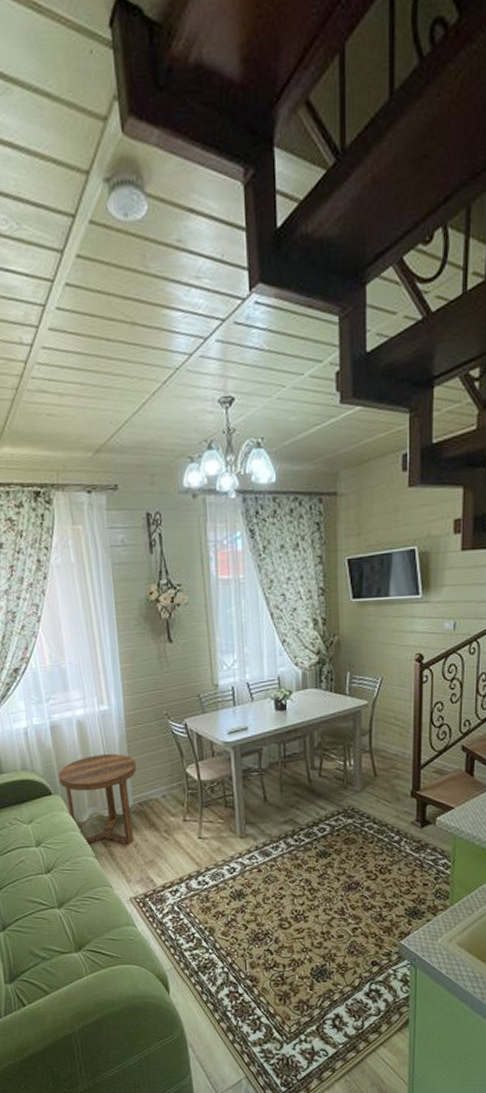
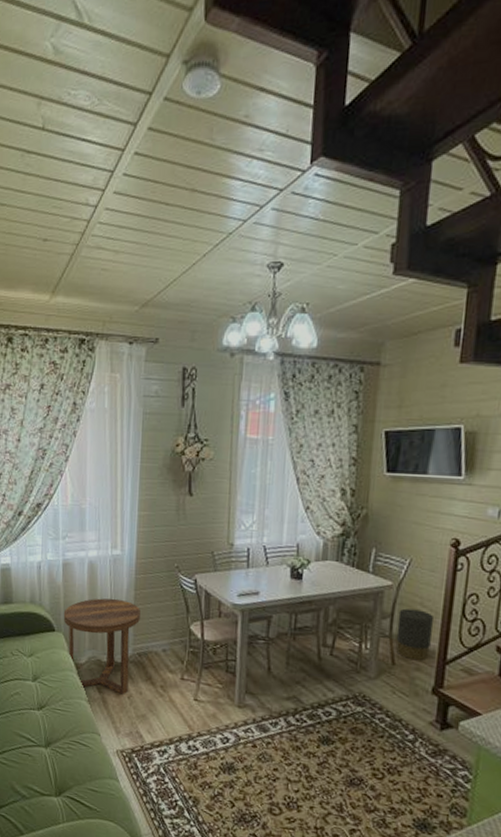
trash can: none [376,723,406,770] -> present [396,608,433,661]

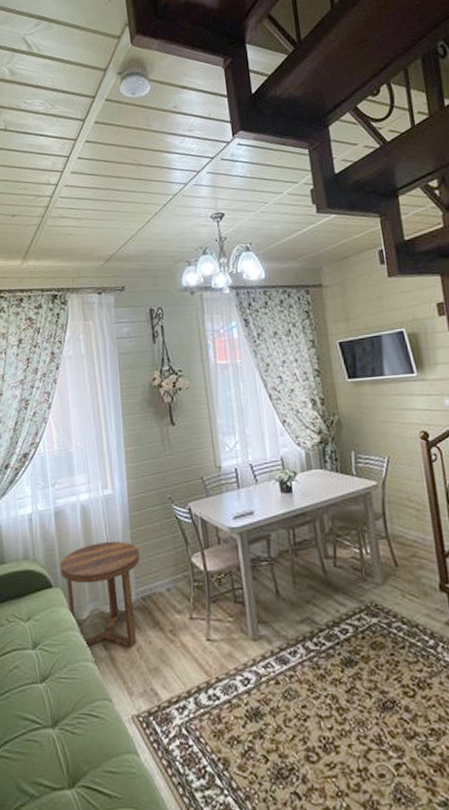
trash can: present [396,608,433,661] -> none [389,505,428,559]

